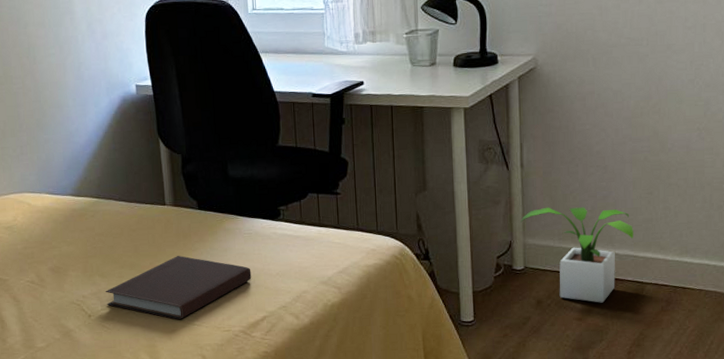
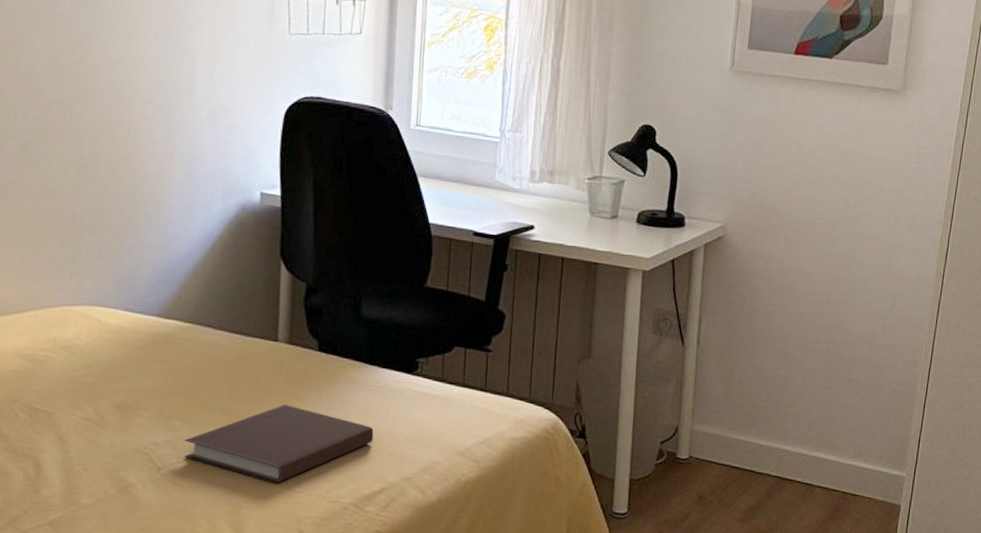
potted plant: present [520,207,634,303] -> none [690,391,808,504]

